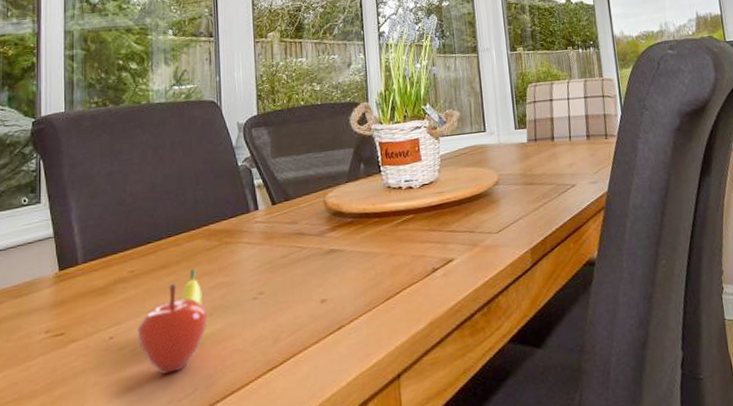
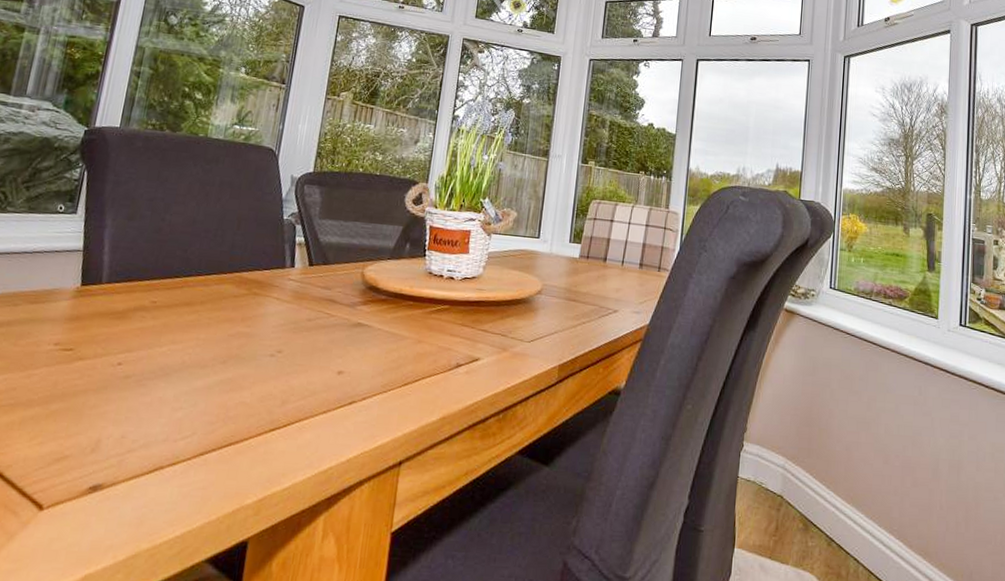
fruit: present [137,268,207,375] -> none [145,312,222,412]

